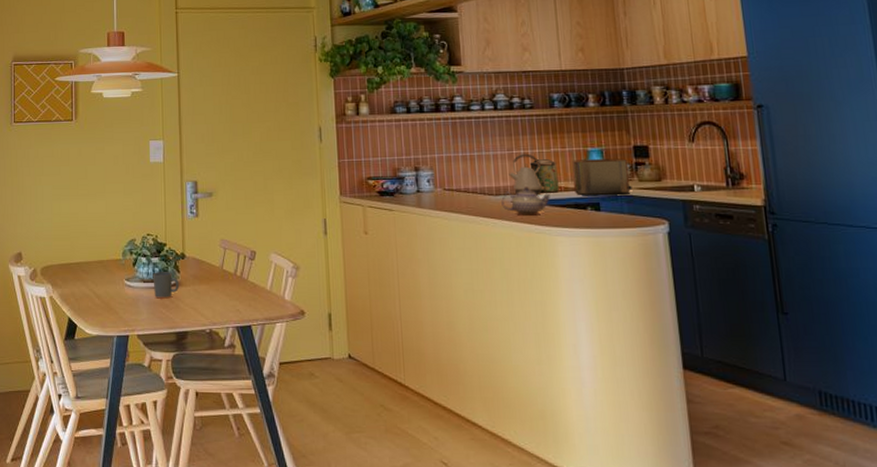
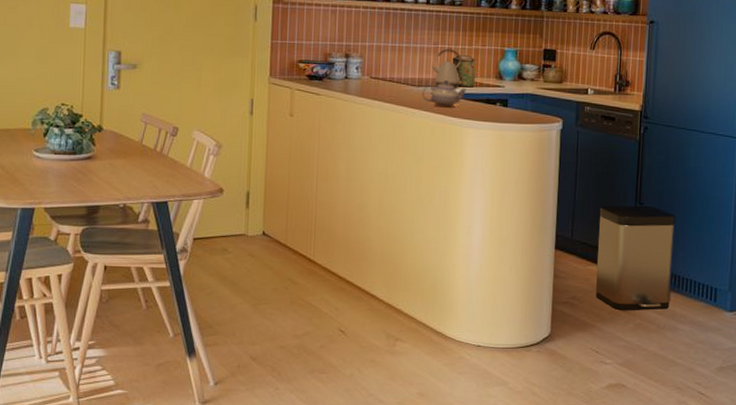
mug: present [153,272,180,299] -> none [65,144,95,172]
toaster: present [572,158,632,196] -> none [488,58,538,93]
pedal bin: none [732,315,847,444] -> present [596,205,676,311]

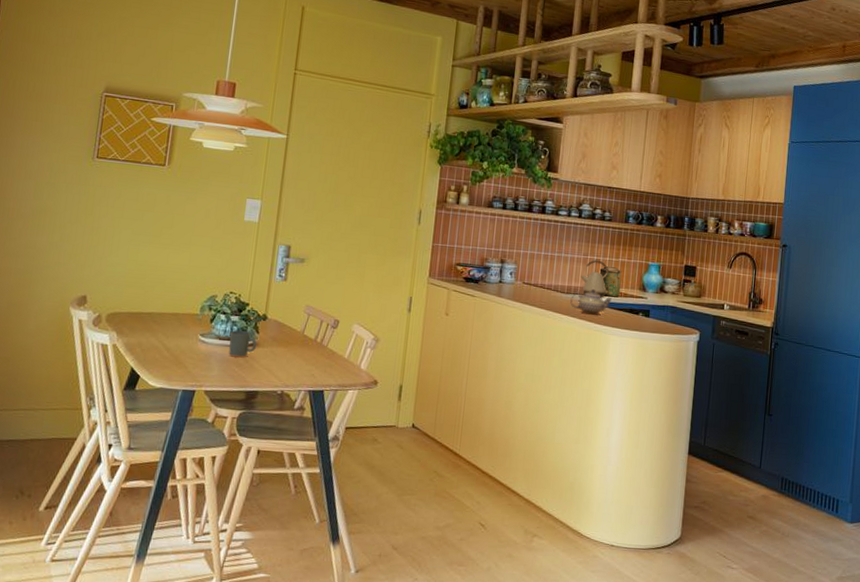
mug: none [65,144,95,172] -> present [228,330,257,358]
pedal bin: present [596,205,676,311] -> none [725,415,802,518]

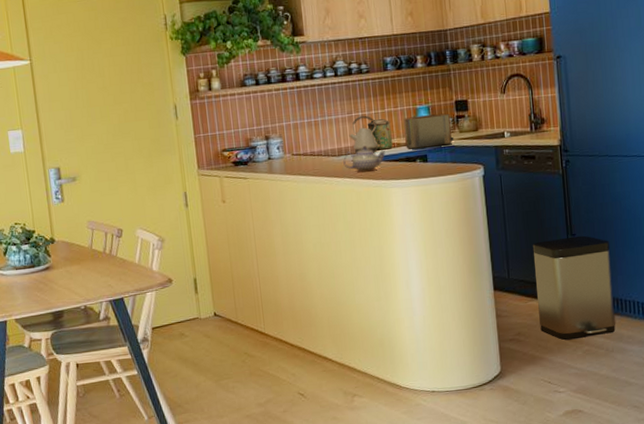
mug: present [228,330,257,358] -> none [24,257,52,284]
toaster: none [632,271,679,306] -> present [403,113,454,150]
pedal bin: none [725,415,802,518] -> present [532,235,615,340]

